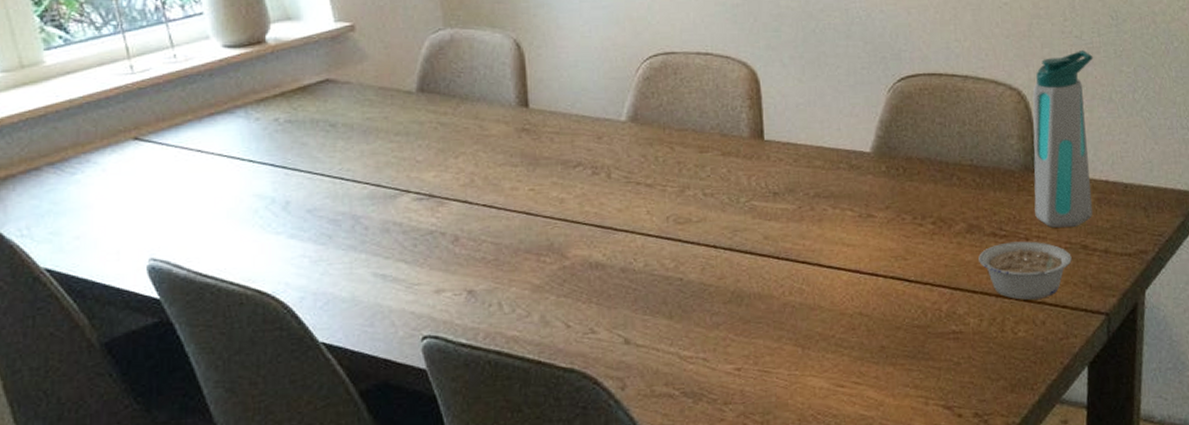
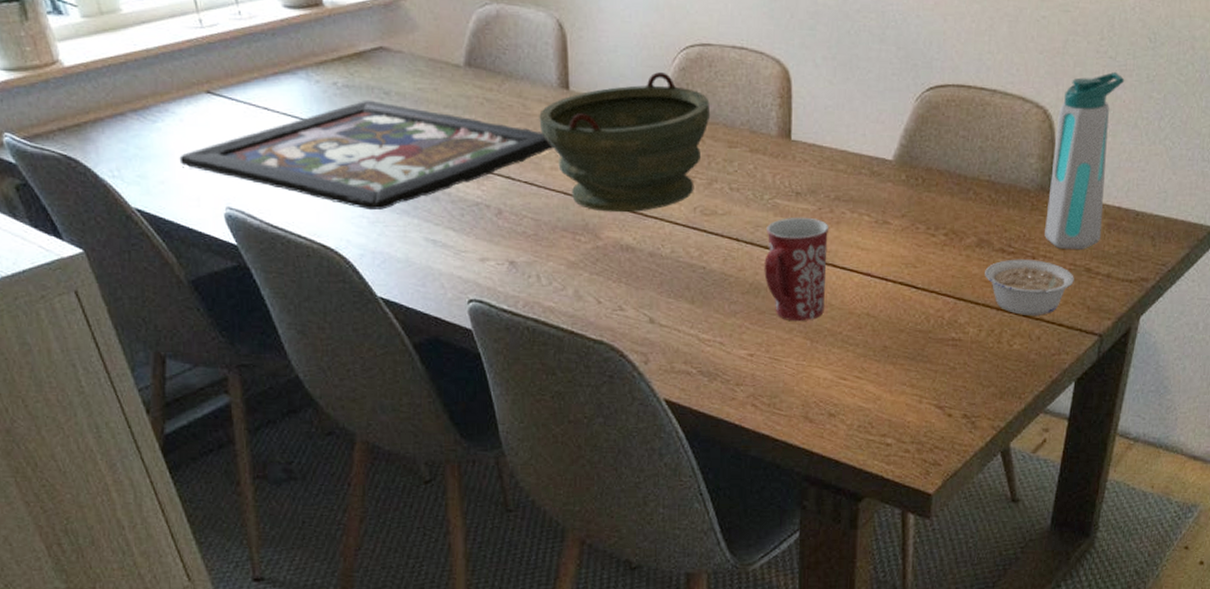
board game: none [99,133,514,249] -> present [179,100,554,211]
bowl: none [497,83,679,230] -> present [539,72,711,213]
mug: none [745,217,814,329] -> present [764,217,830,322]

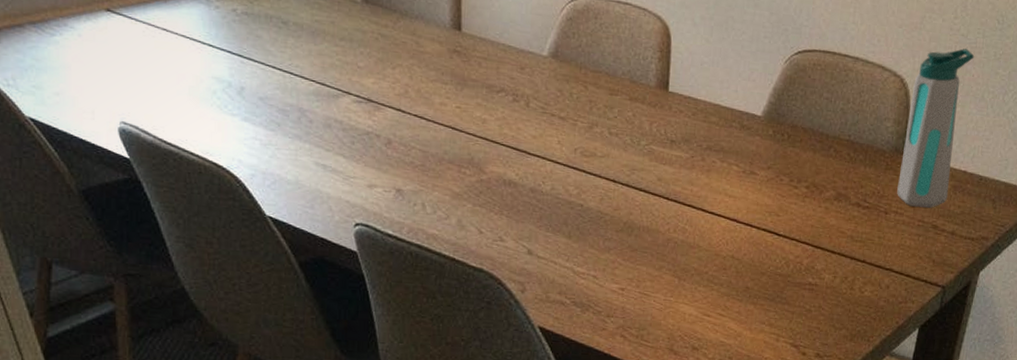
board game: present [179,100,554,211] -> none [76,27,445,133]
bowl: present [539,72,711,213] -> none [431,20,594,150]
mug: present [764,217,830,322] -> none [638,163,701,261]
legume: present [985,259,1074,316] -> none [841,213,922,266]

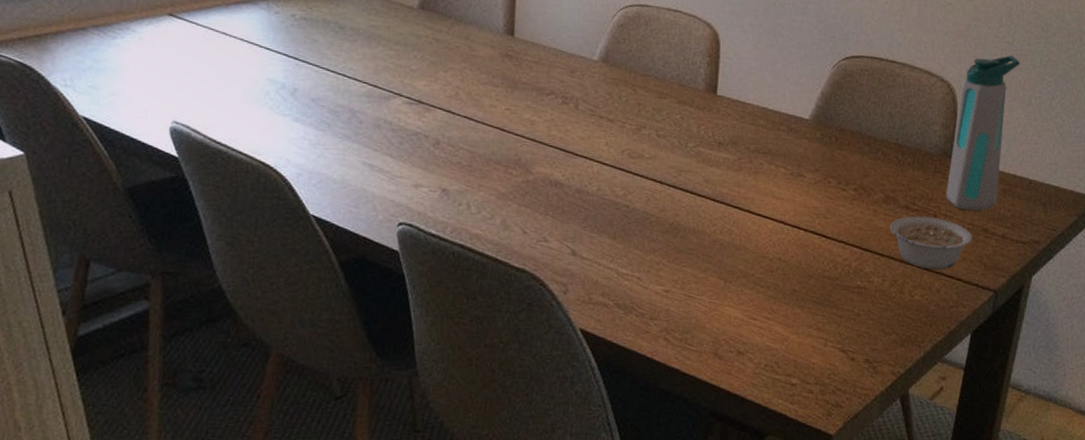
legume: none [841,213,922,266] -> present [890,216,972,270]

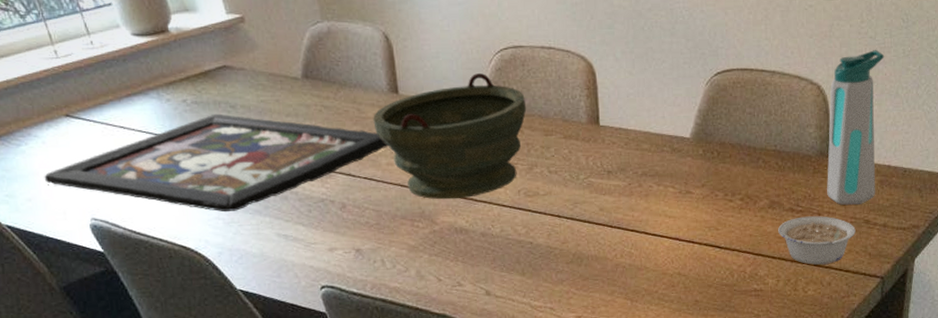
board game: none [133,32,495,133] -> present [44,113,389,213]
bowl: none [483,26,644,151] -> present [373,73,527,200]

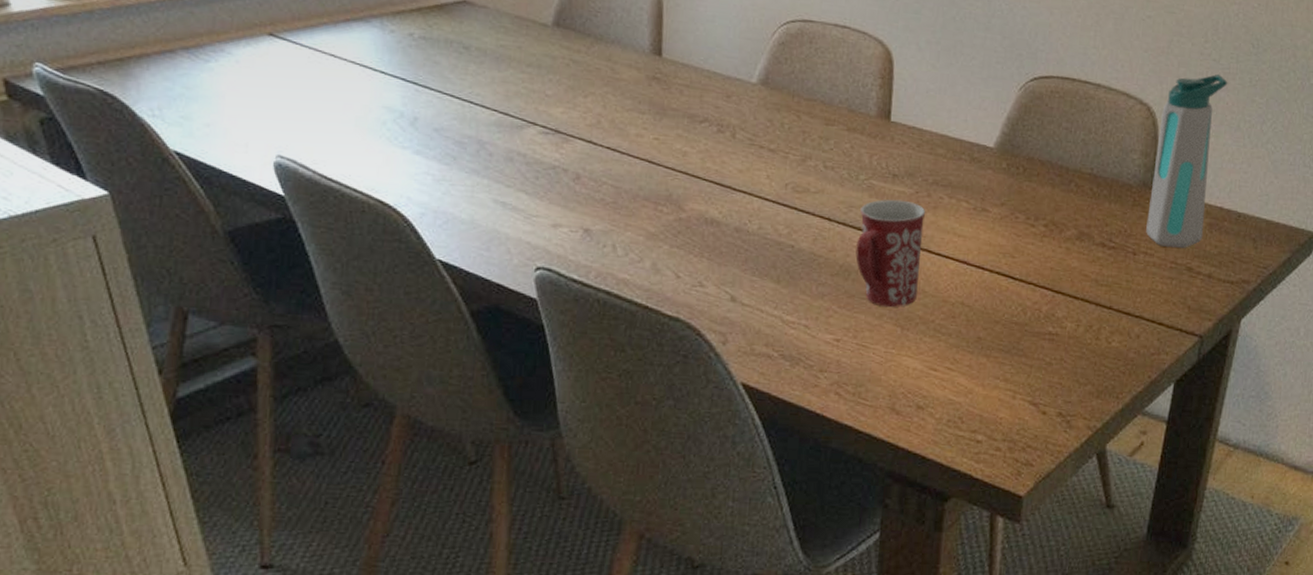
board game: present [44,113,389,213] -> none [230,53,642,168]
bowl: present [373,73,527,200] -> none [627,45,808,185]
mug: none [584,192,640,285] -> present [855,199,926,308]
legume: present [778,216,856,265] -> none [1084,254,1175,313]

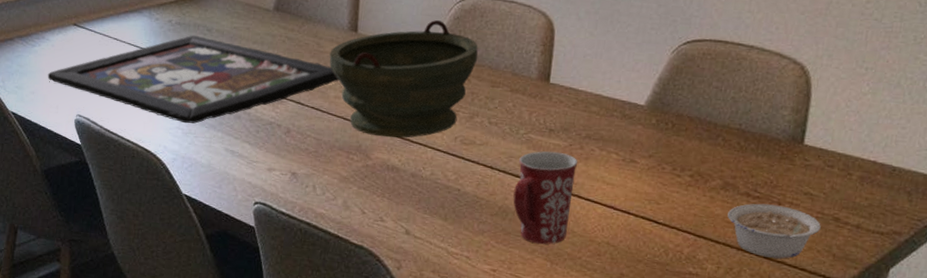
board game: none [230,53,642,168] -> present [47,35,340,124]
bowl: none [627,45,808,185] -> present [329,20,478,138]
legume: none [1084,254,1175,313] -> present [727,203,821,259]
water bottle: present [1146,73,1228,248] -> none [793,32,890,200]

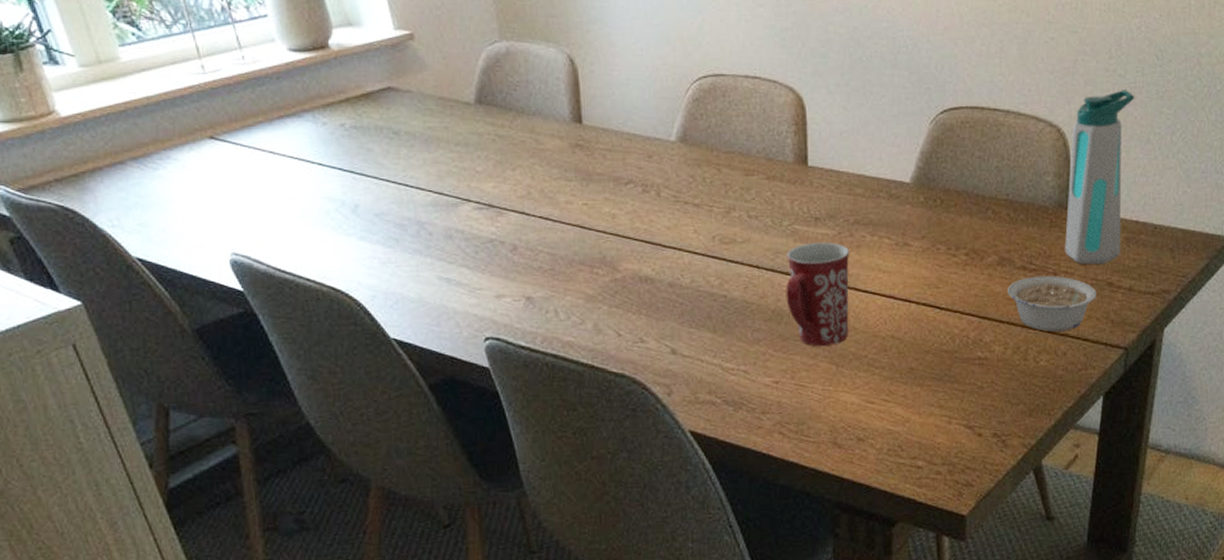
board game: present [47,35,340,124] -> none [182,140,569,251]
bowl: present [329,20,478,138] -> none [552,104,726,244]
water bottle: none [793,32,890,200] -> present [1065,89,1135,264]

